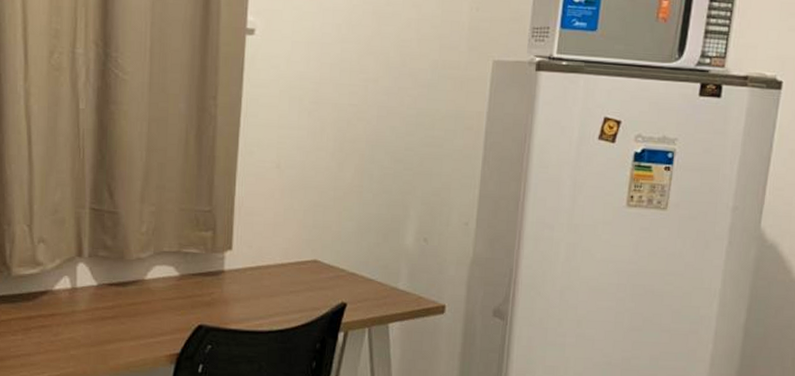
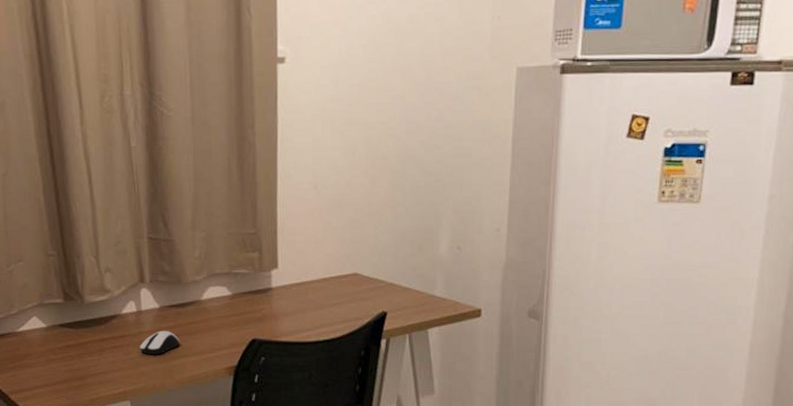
computer mouse: none [71,310,117,337] -> present [140,330,180,354]

